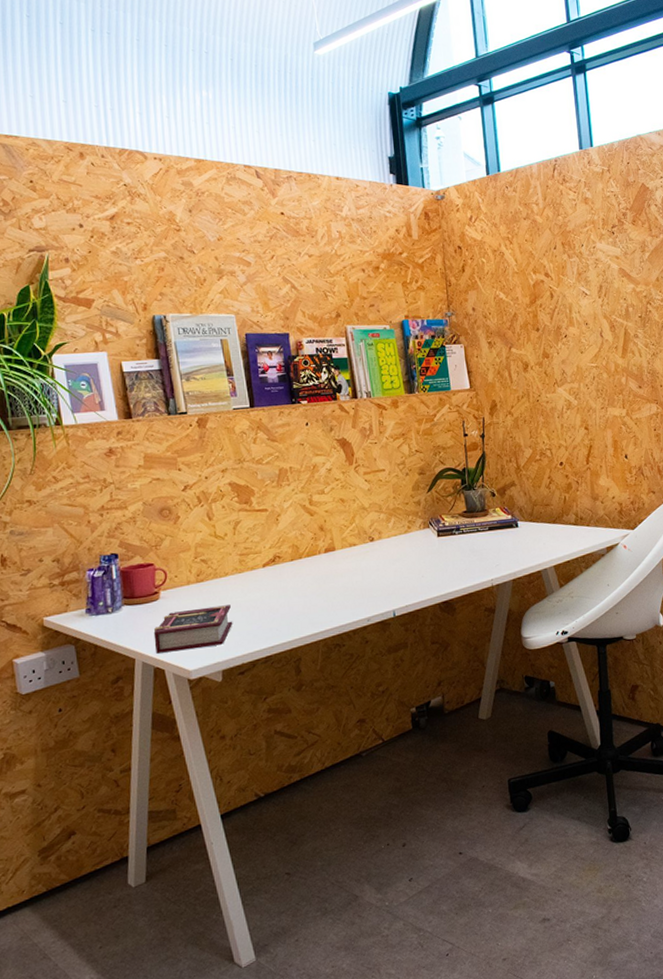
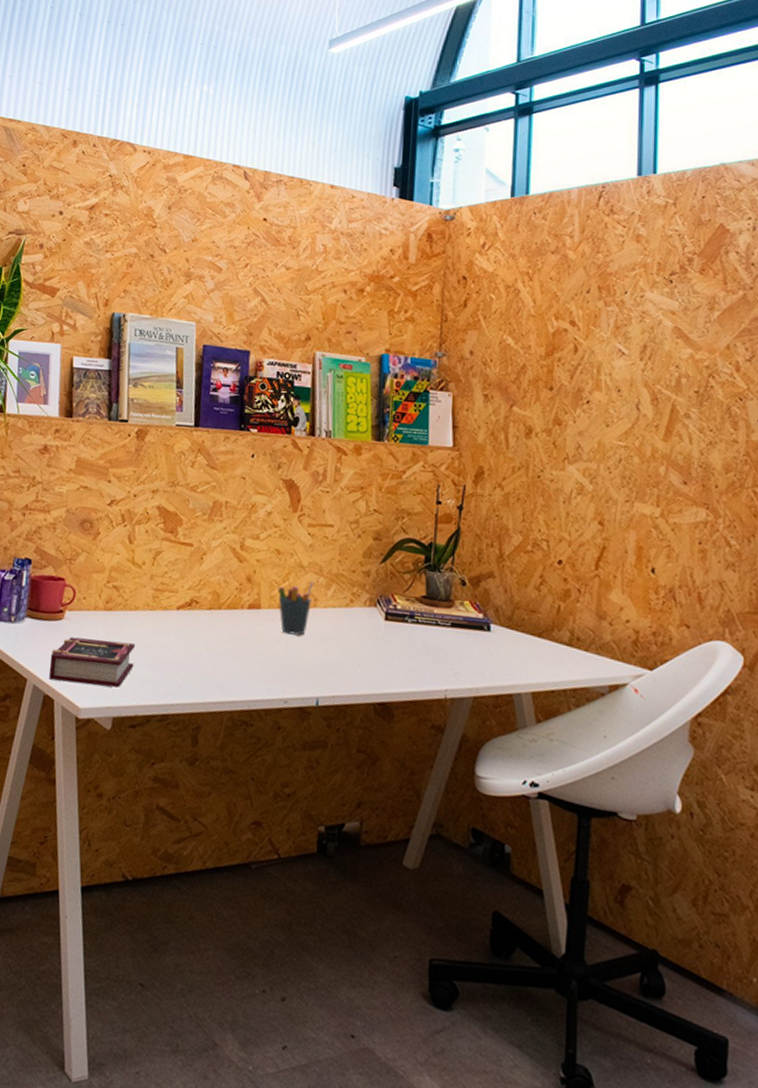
pen holder: none [347,518,377,566] -> present [277,580,314,636]

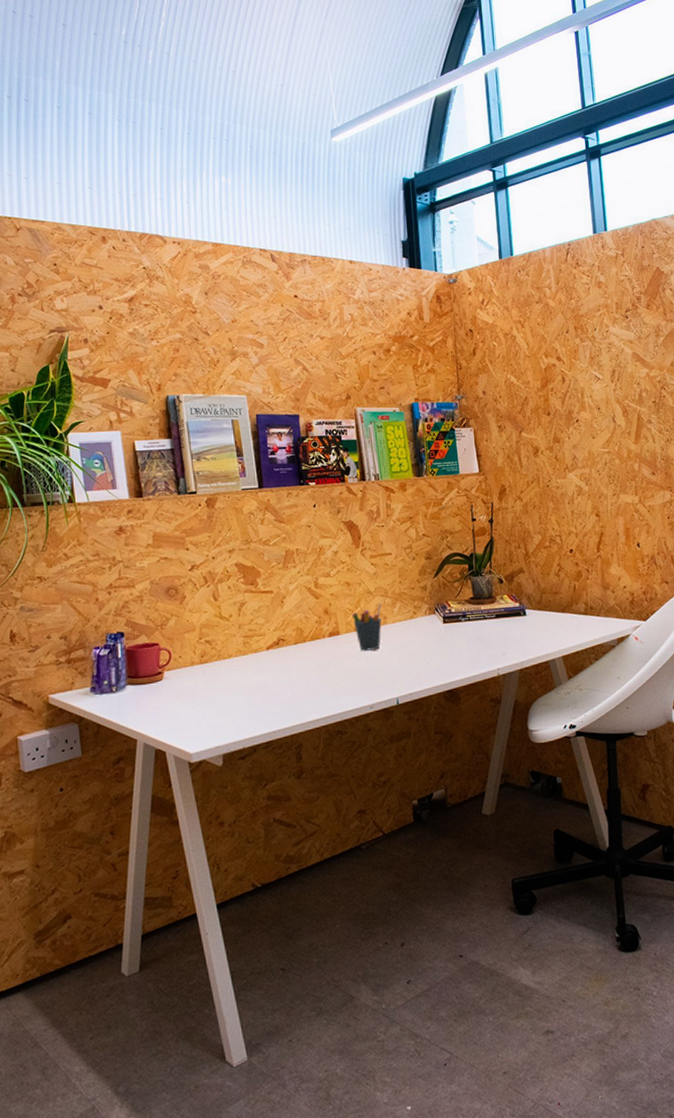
book: present [49,637,135,688] -> none [156,687,235,735]

